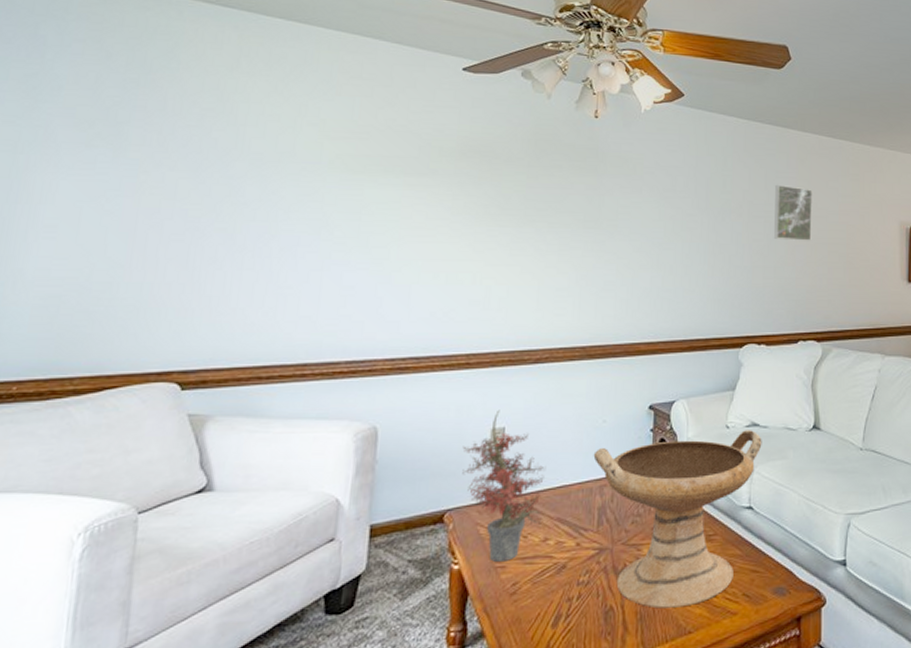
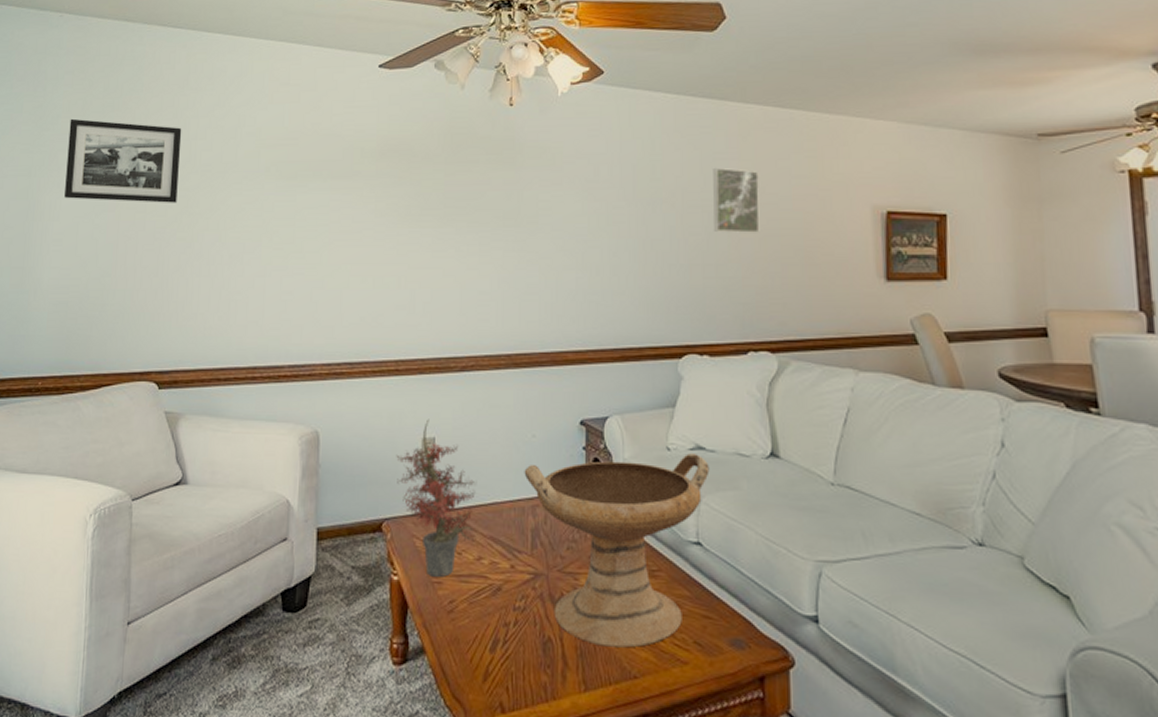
picture frame: none [64,91,228,191] -> present [64,118,182,203]

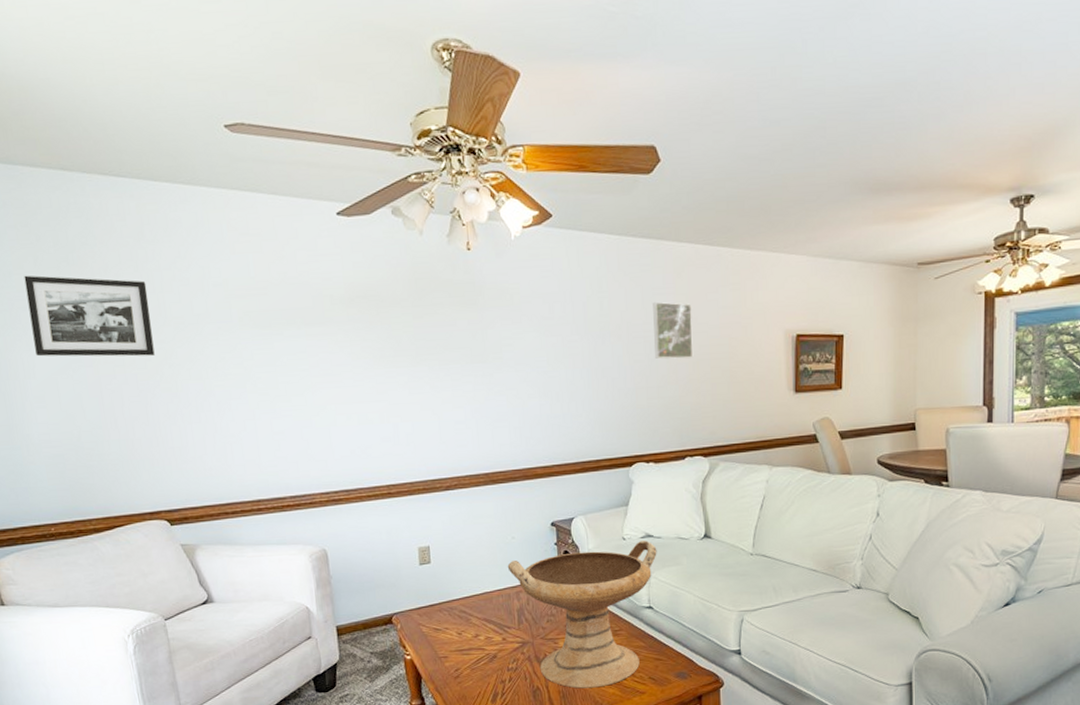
potted plant: present [396,419,477,577] -> none [397,531,472,653]

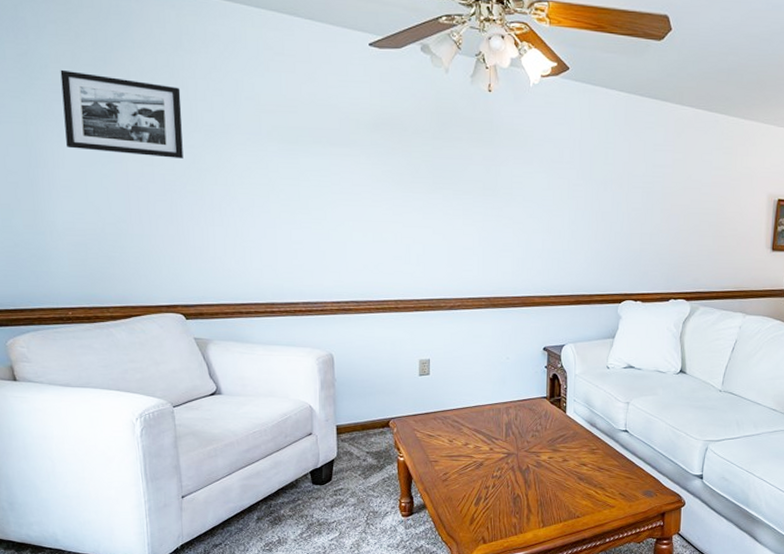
decorative bowl: present [507,541,657,689] -> none [500,371,637,499]
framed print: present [653,302,694,359] -> none [650,158,688,211]

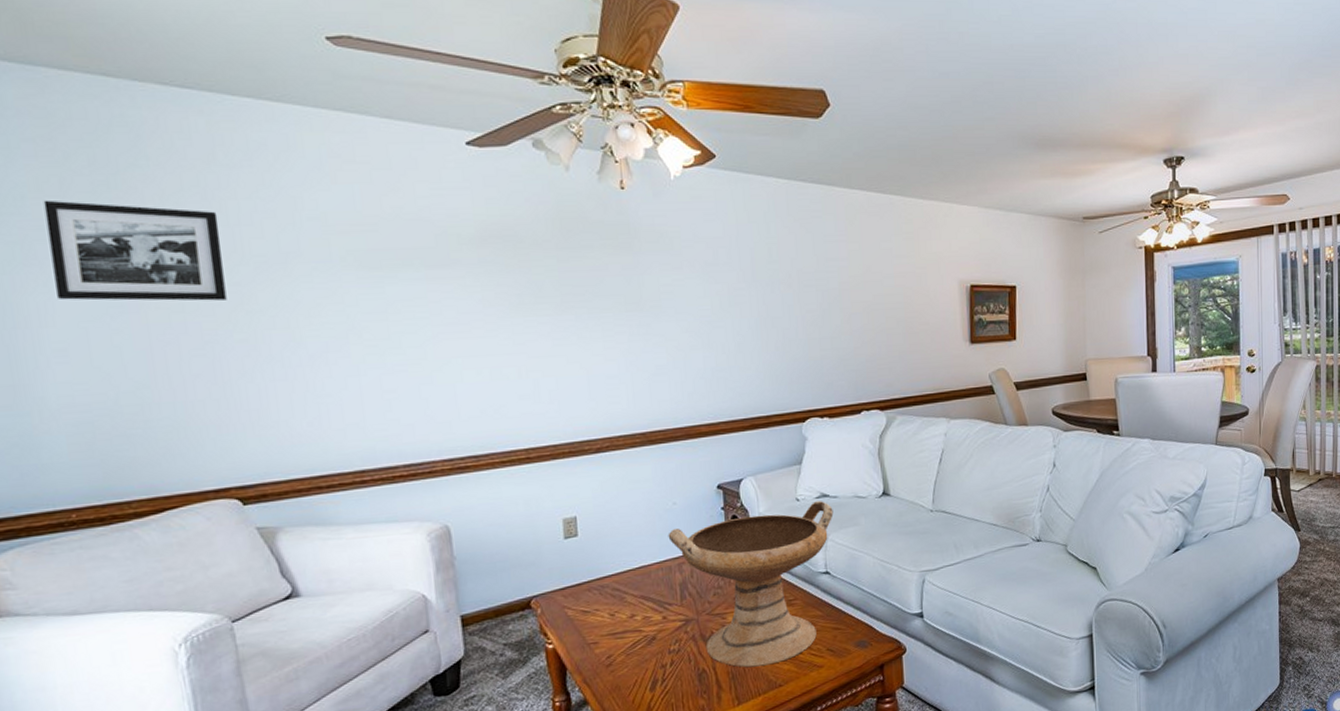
decorative bowl: none [500,371,637,499] -> present [668,501,834,668]

